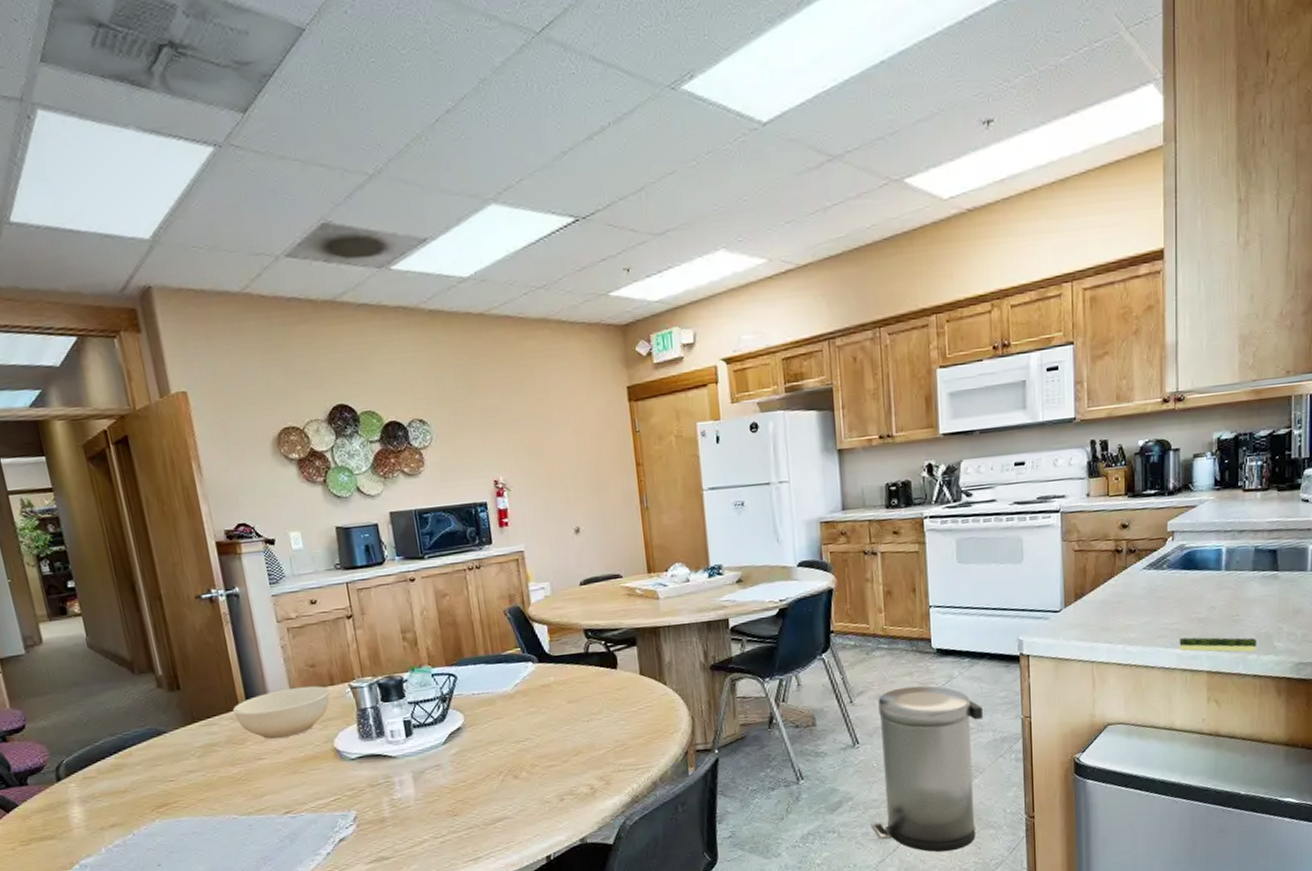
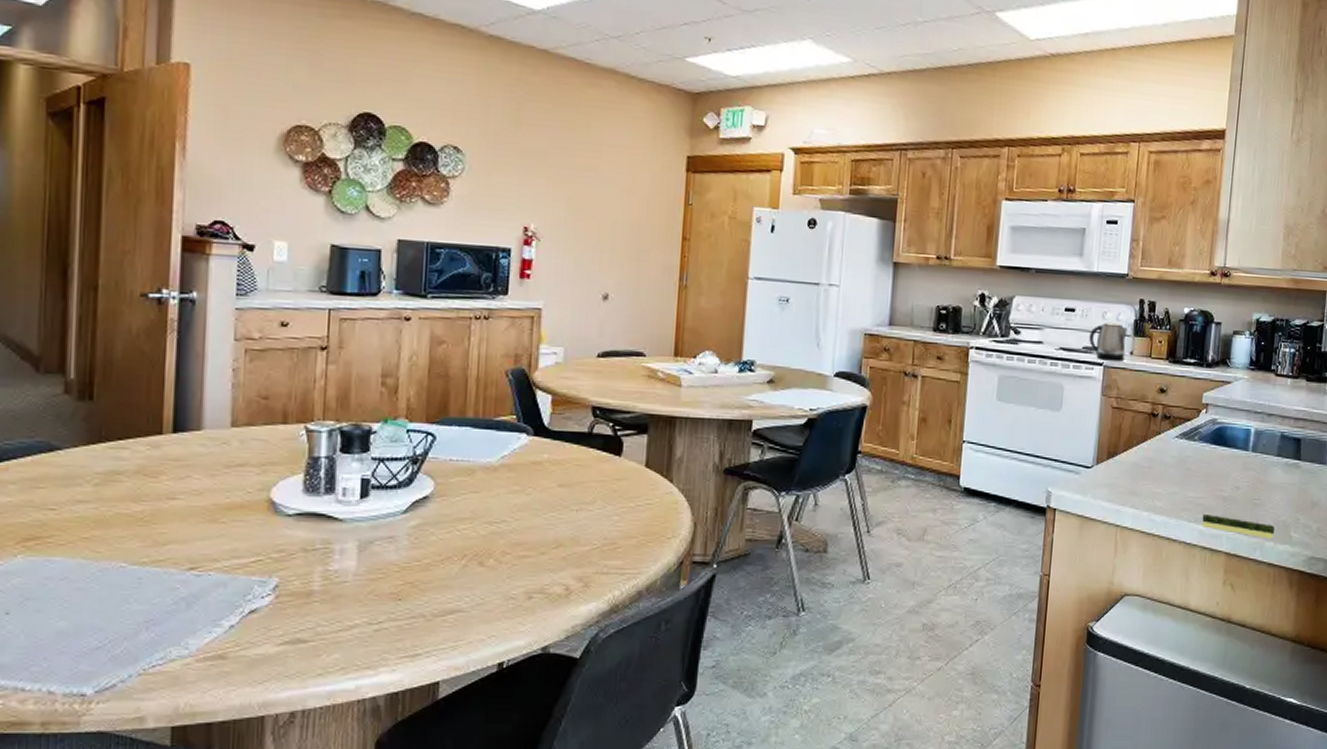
bowl: present [232,686,330,740] -> none [153,419,280,478]
pedal bin: present [871,685,983,852] -> none [869,524,1002,714]
kettle: none [1042,467,1082,508] -> present [1089,322,1128,363]

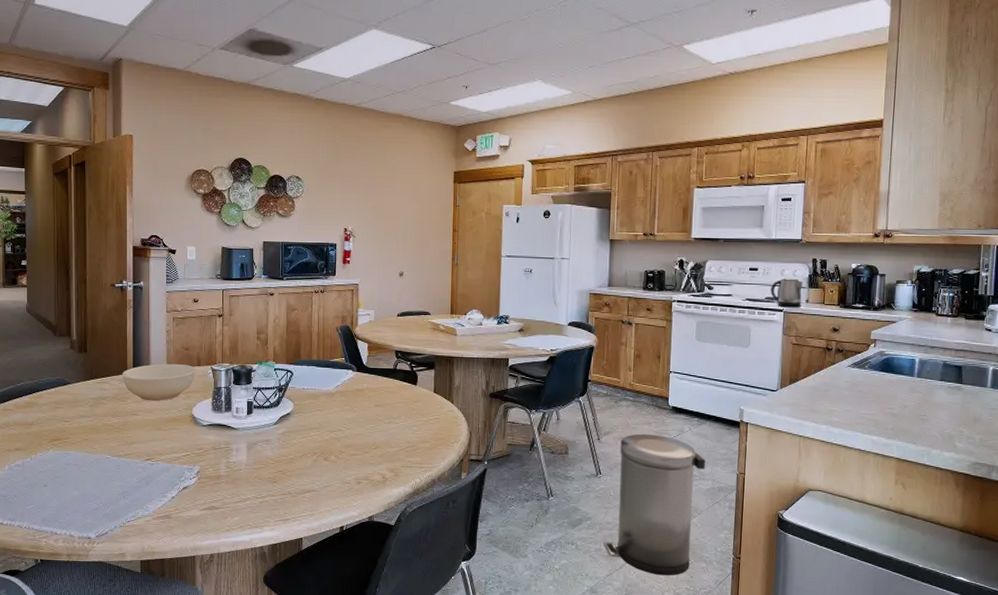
bowl: none [153,419,280,478] -> present [122,363,196,401]
pedal bin: none [869,524,1002,714] -> present [603,434,705,576]
sponge: present [1201,514,1276,539] -> none [874,427,941,448]

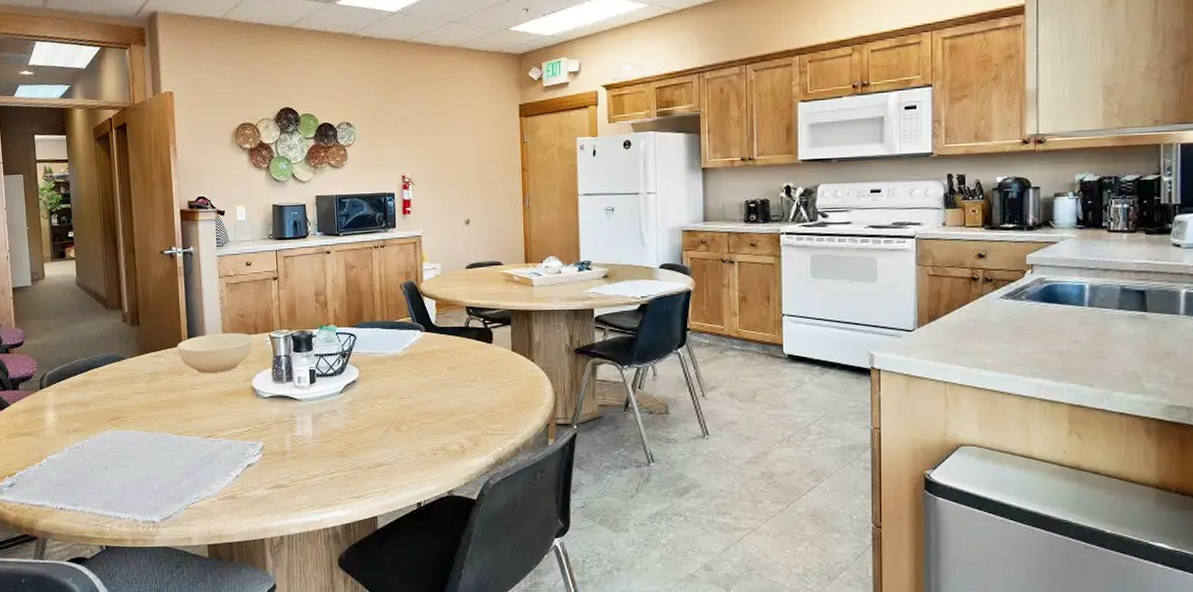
pedal bin: present [603,434,705,576] -> none [717,387,832,549]
kettle: present [770,277,803,309] -> none [898,198,937,235]

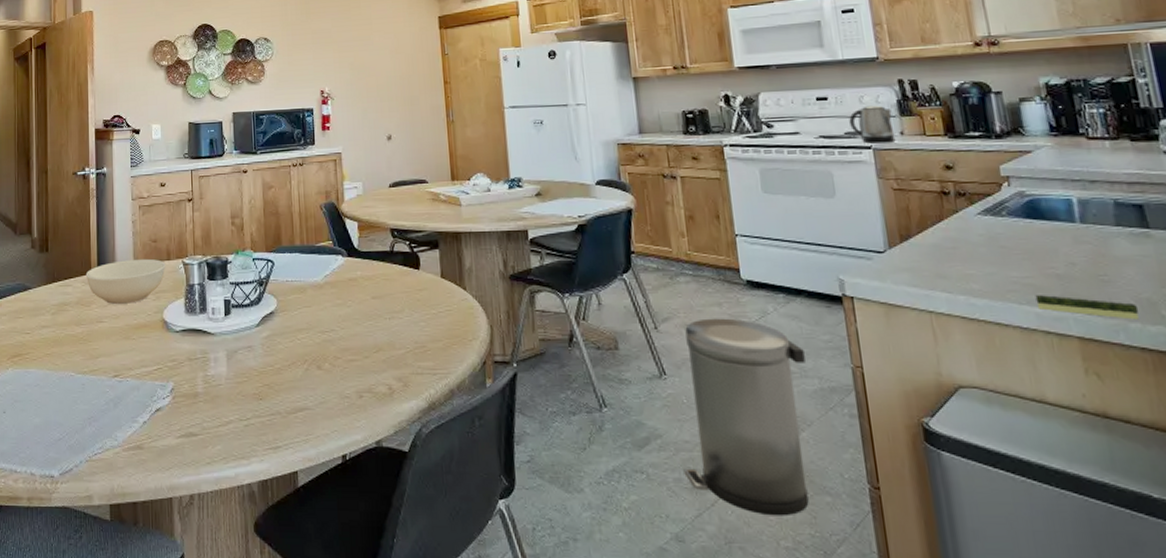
pedal bin: none [717,387,832,549] -> present [684,318,809,516]
kettle: none [898,198,937,235] -> present [849,105,896,145]
sponge: none [1038,368,1124,390] -> present [1035,295,1139,320]

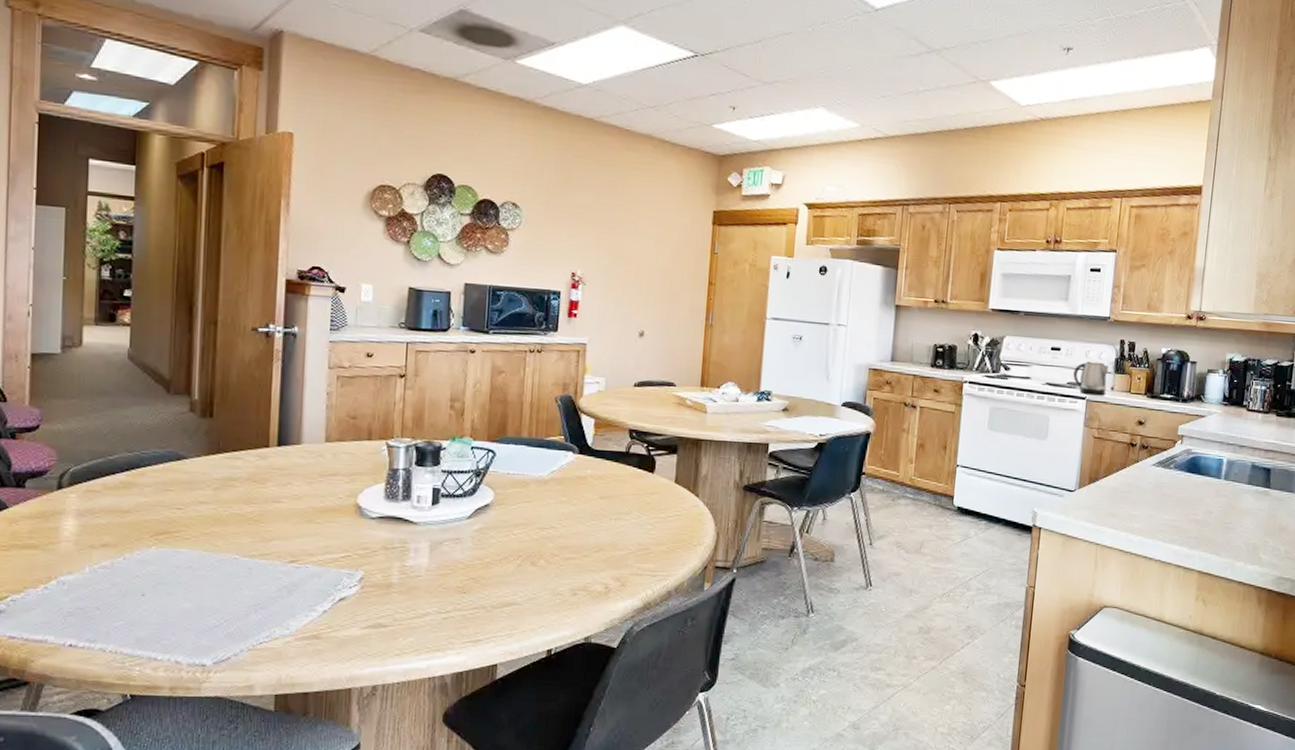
bowl: present [85,258,166,305] -> none [261,435,365,485]
pedal bin: present [684,318,809,516] -> none [870,538,992,708]
sponge: present [1035,295,1139,320] -> none [1176,536,1246,560]

